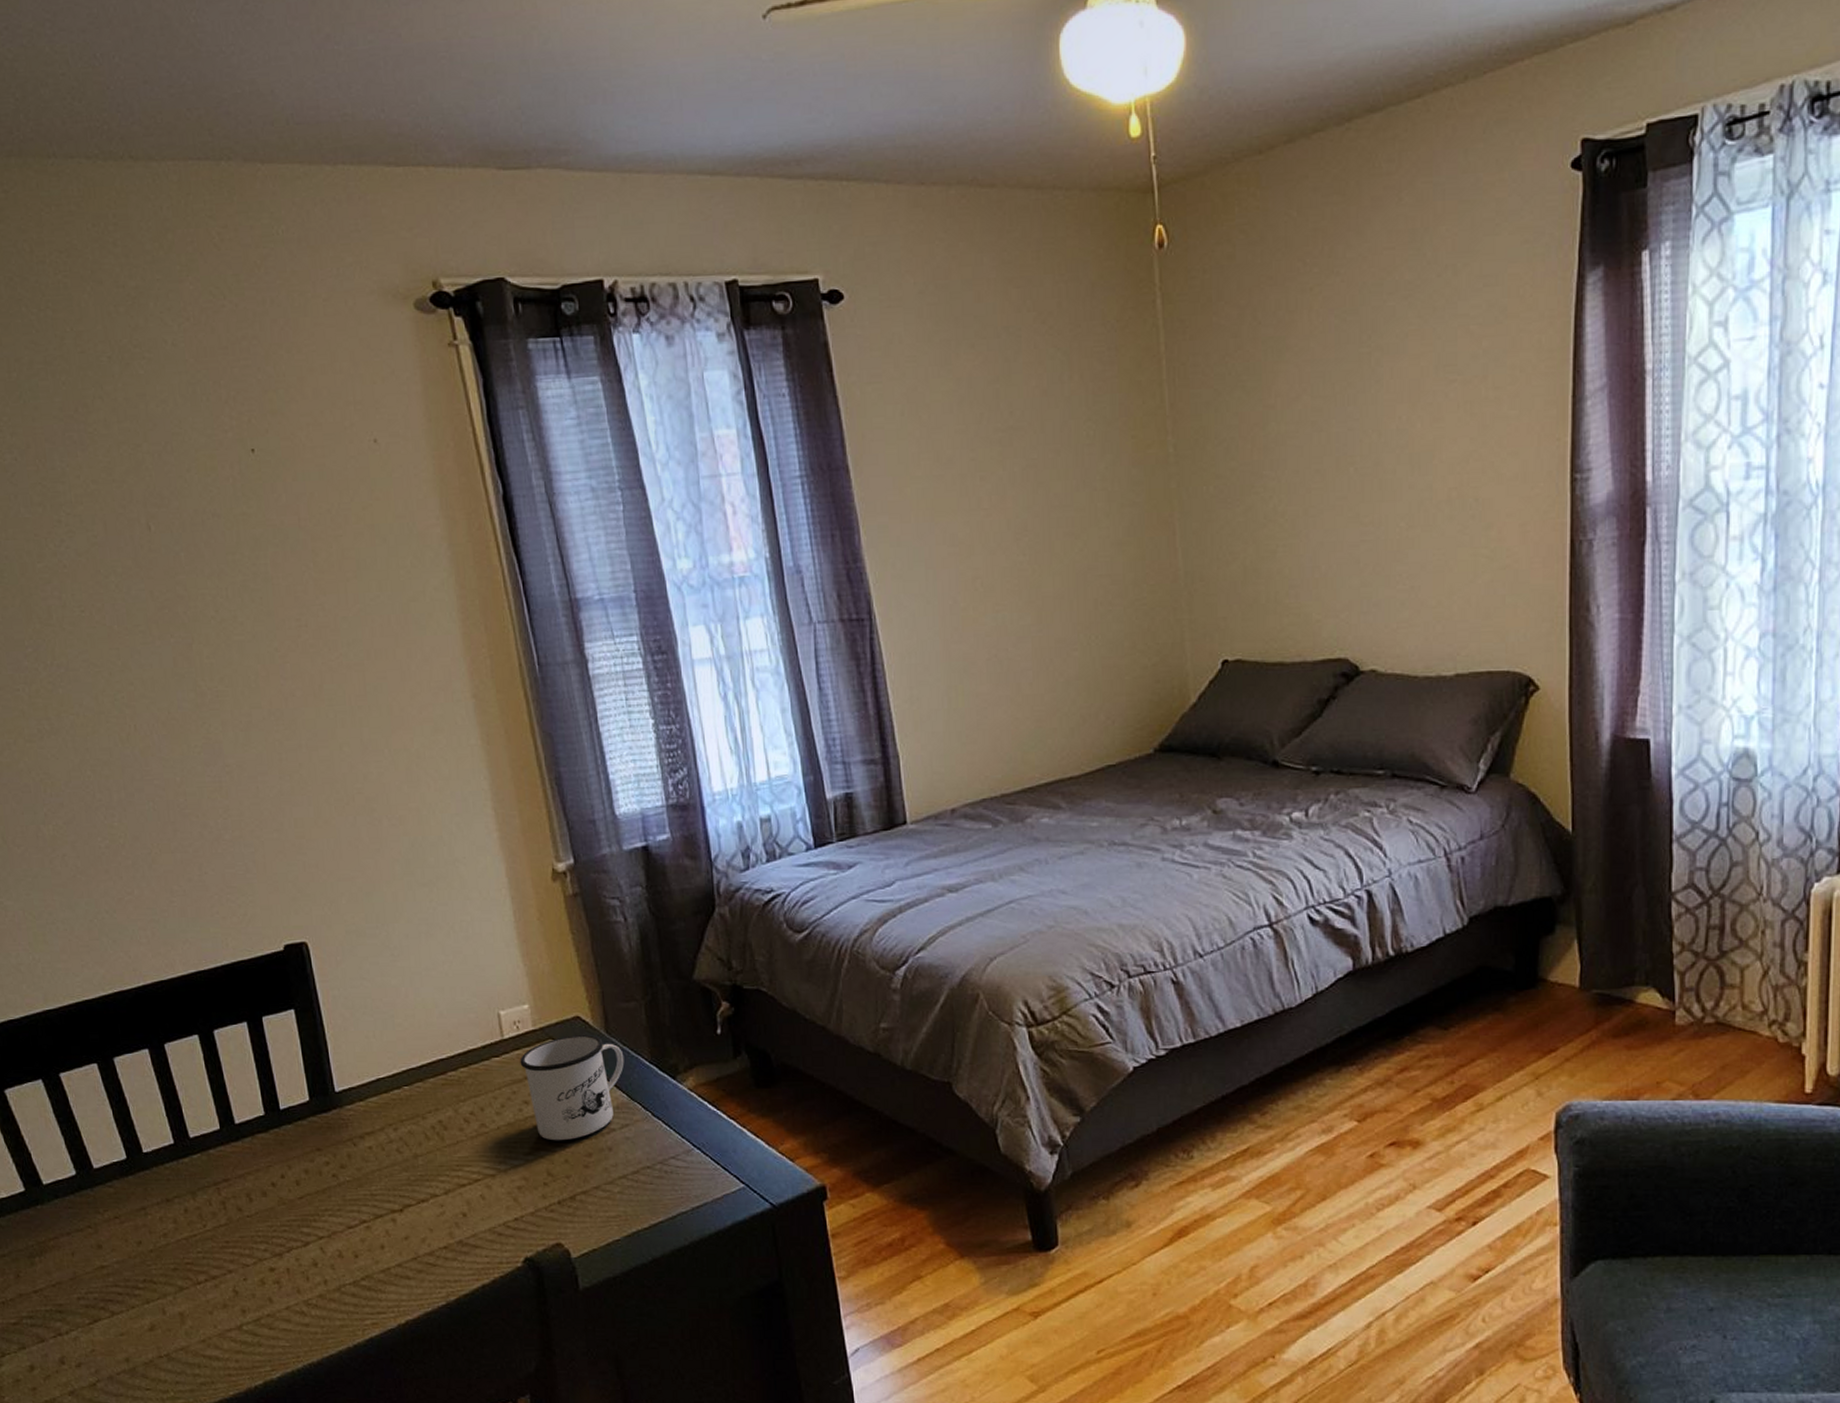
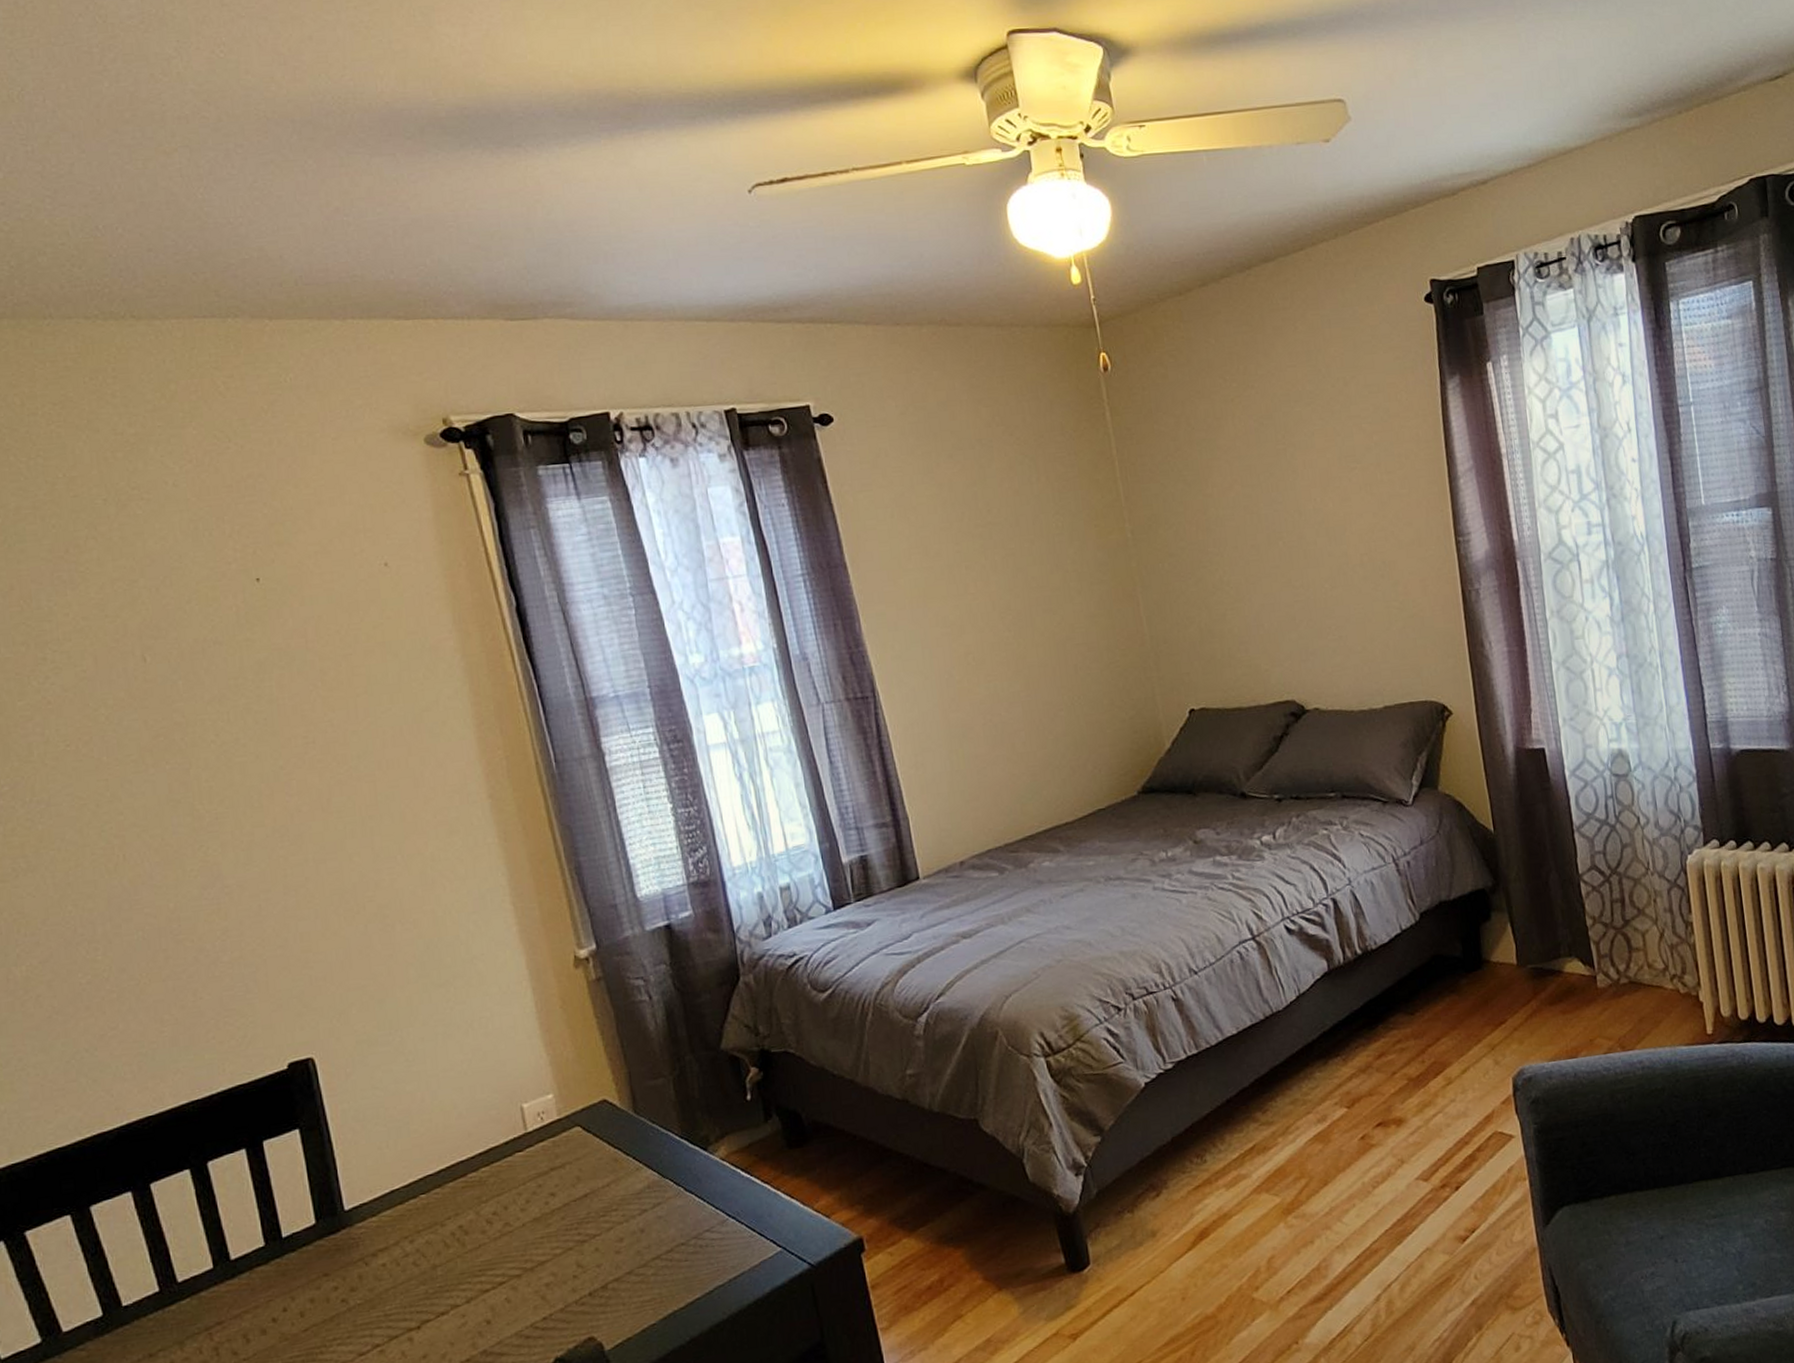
mug: present [520,1035,625,1141] -> none [545,1117,654,1231]

